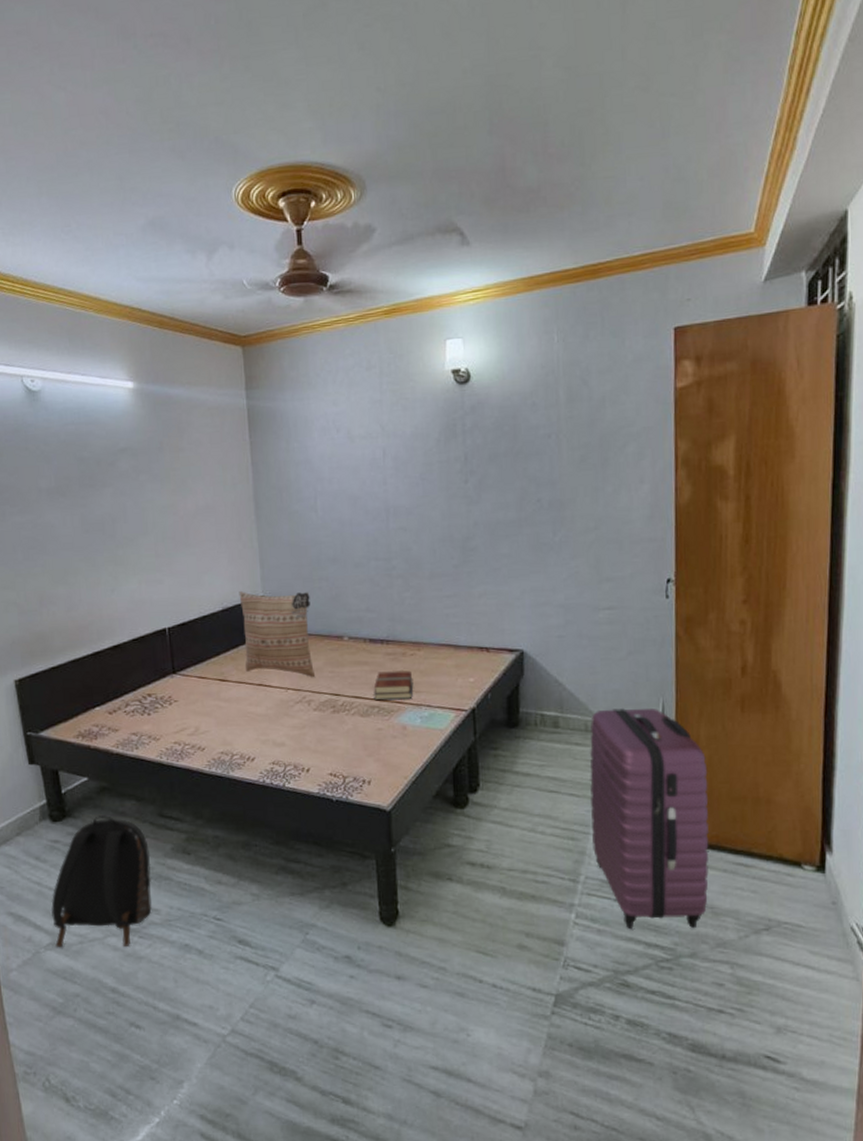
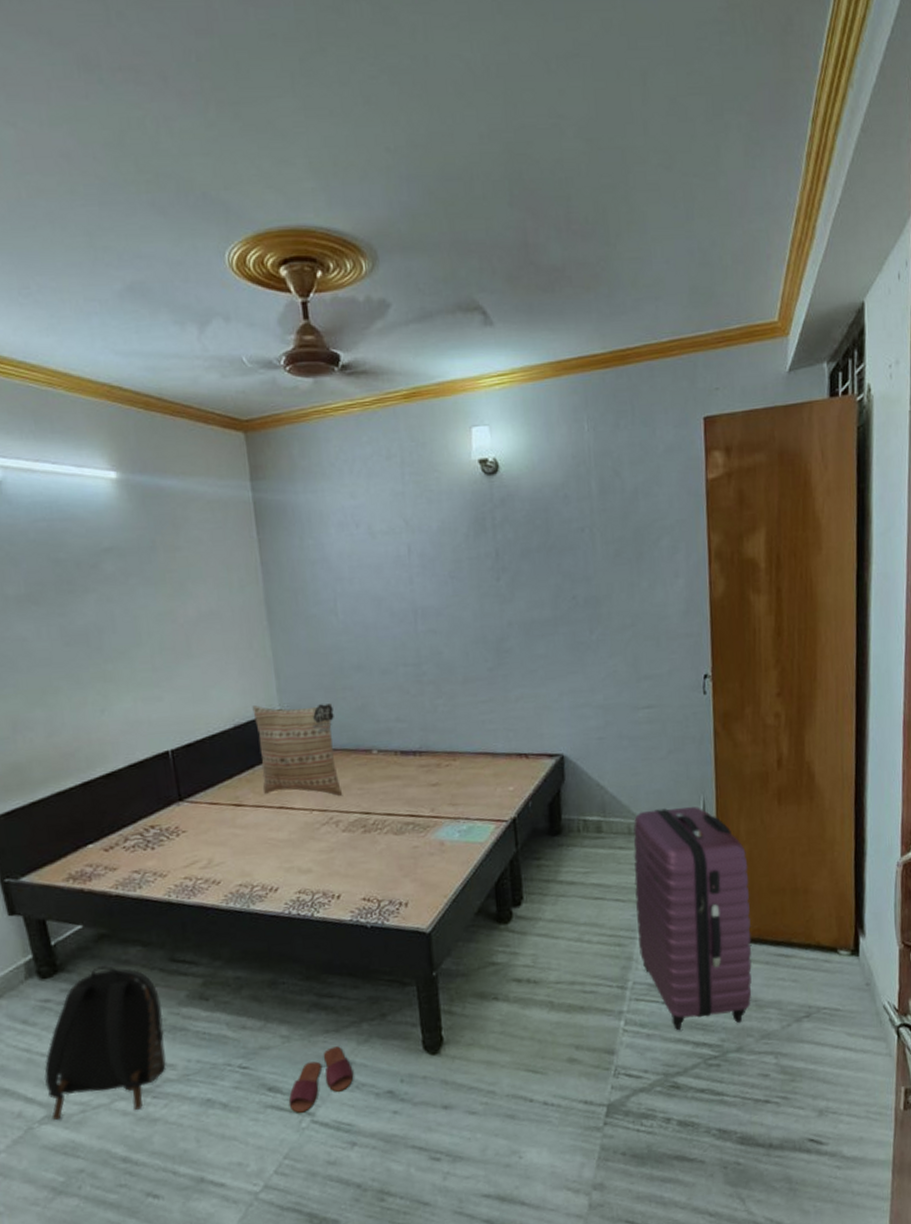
slippers: none [256,909,315,967] -> present [288,1046,354,1113]
books: present [374,670,414,700] -> none [407,782,450,816]

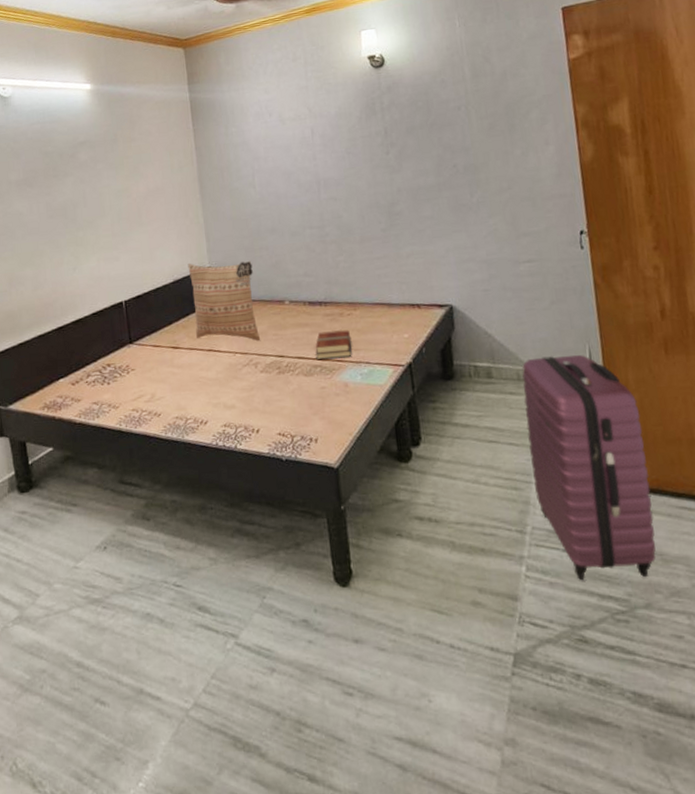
backpack: present [44,966,167,1121] -> none [18,484,114,622]
slippers: present [288,1046,354,1113] -> none [215,572,272,634]
books: none [407,782,450,816] -> present [315,330,352,359]

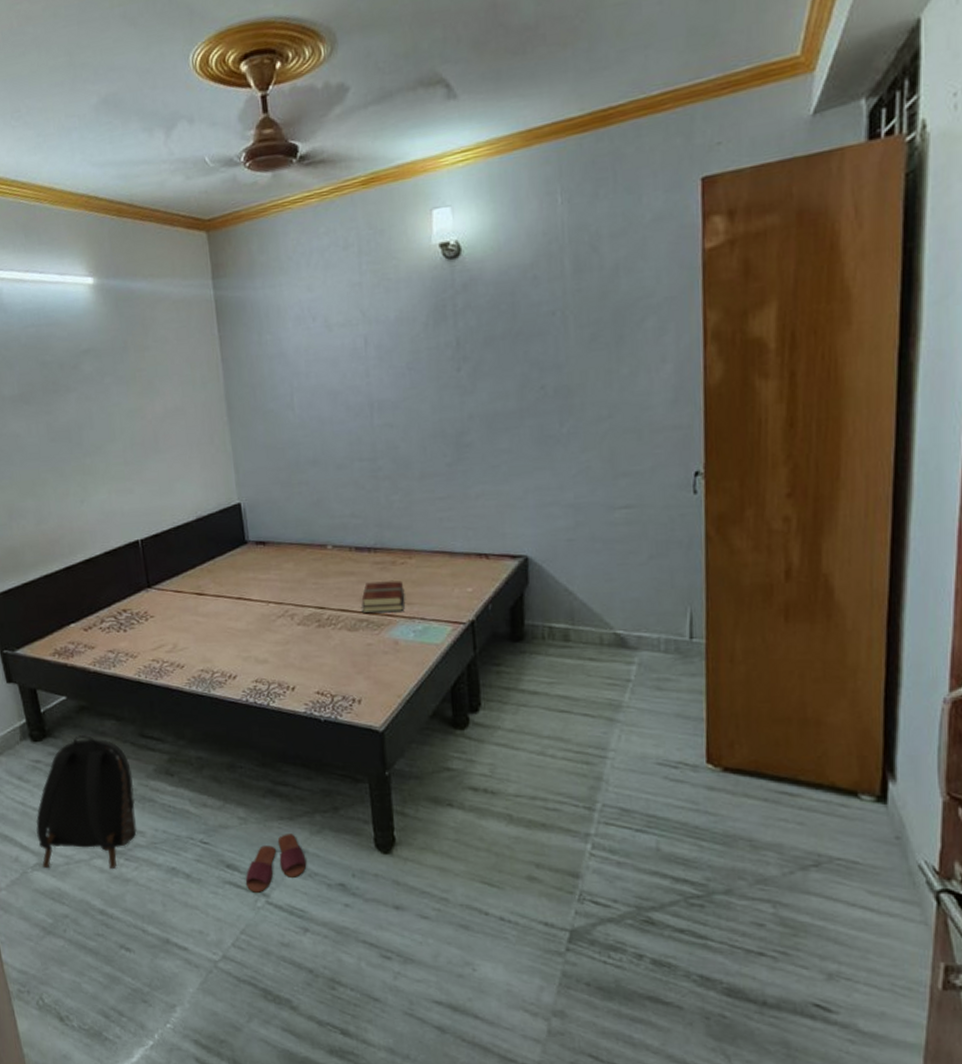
backpack: none [18,484,114,622] -> present [35,735,137,869]
cushion: present [187,261,261,341] -> none [213,498,298,589]
slippers: none [215,572,272,634] -> present [245,834,307,893]
suitcase: present [522,354,656,580] -> none [605,618,747,863]

